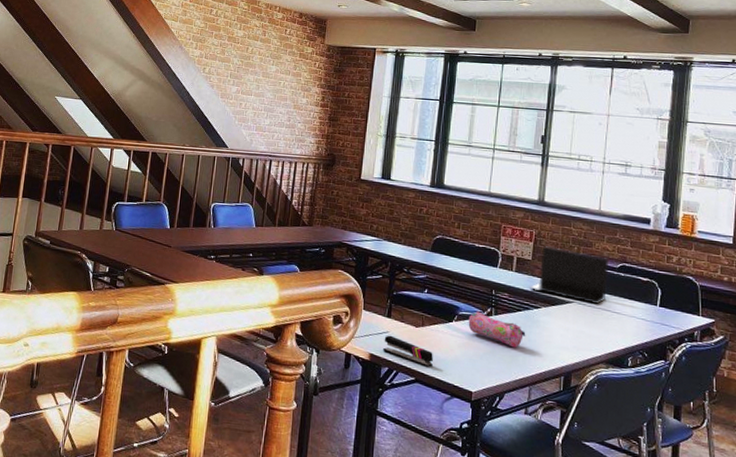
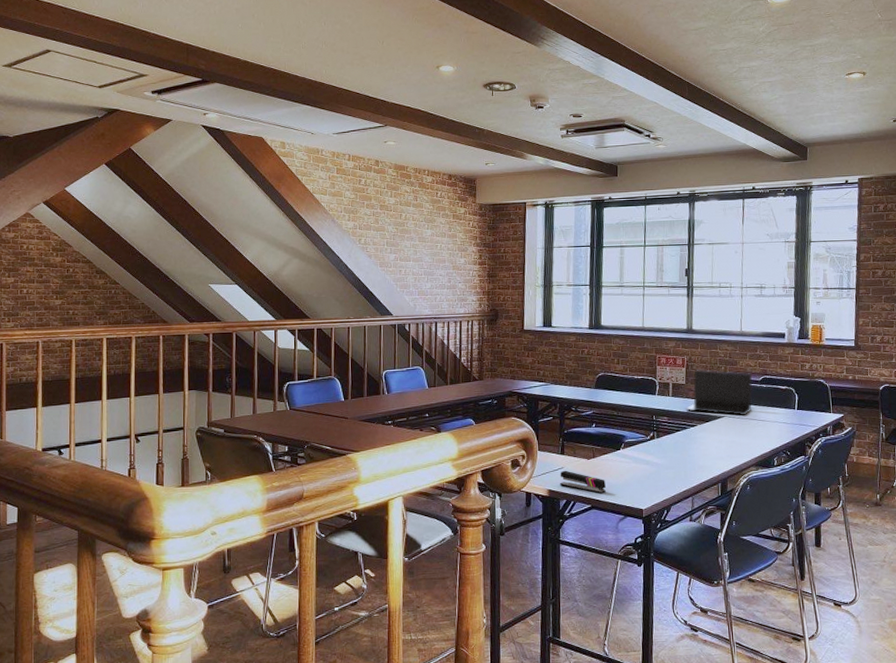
pencil case: present [468,311,526,348] -> none [634,437,686,465]

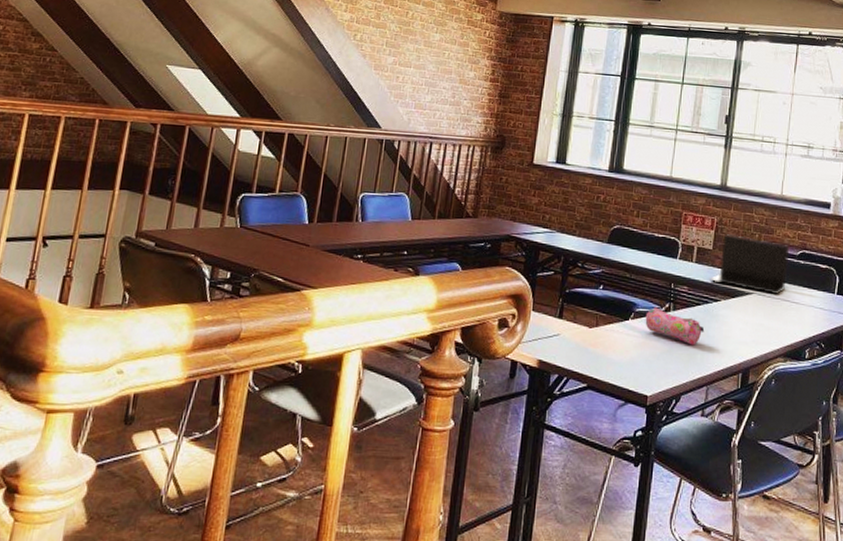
stapler: present [559,470,606,494] -> none [552,338,607,371]
pencil case: none [634,437,686,465] -> present [645,307,705,346]

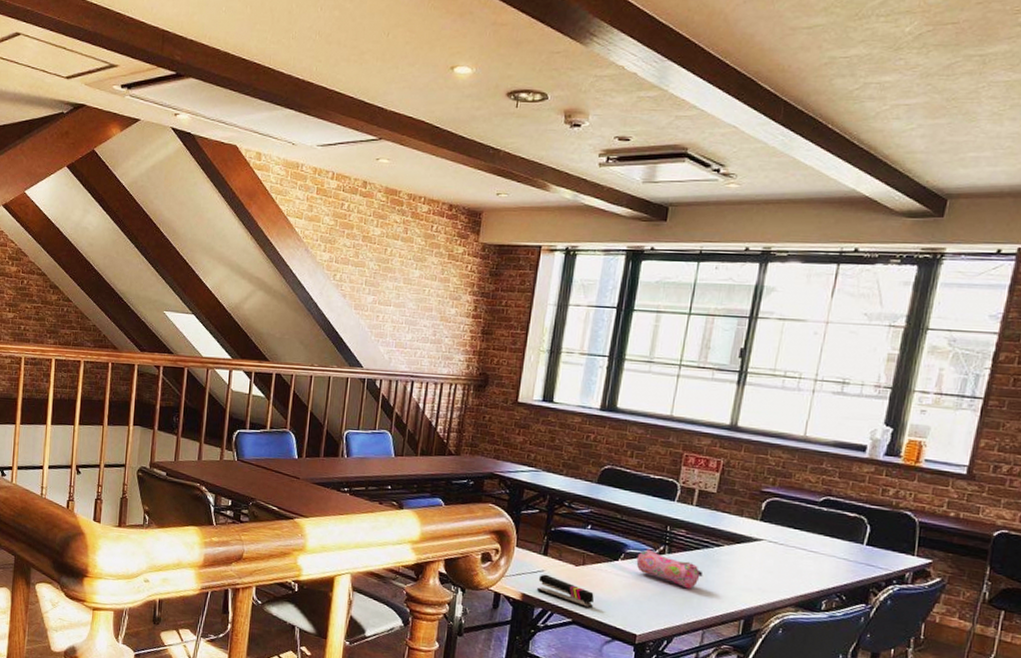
stapler: none [552,338,607,371] -> present [536,574,594,608]
laptop: present [710,234,790,294] -> none [712,477,810,542]

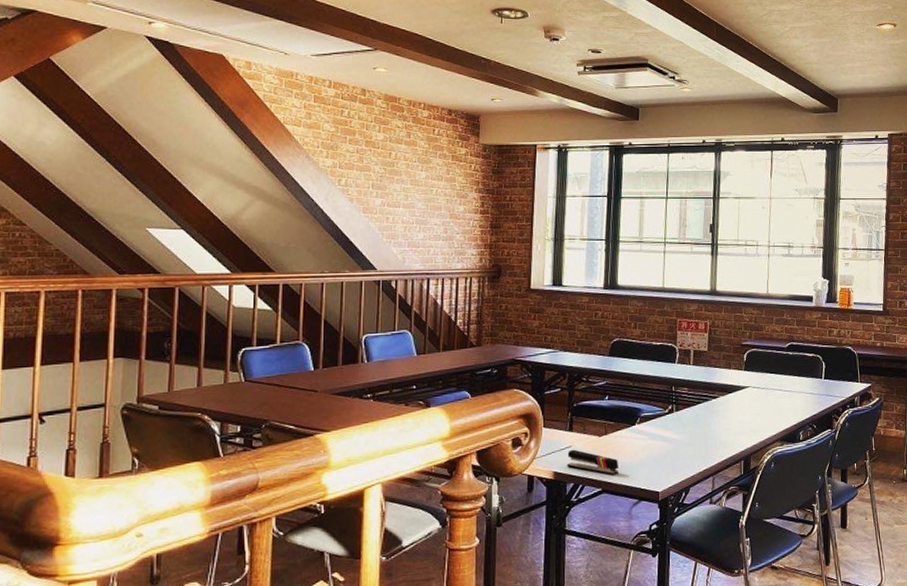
pencil case: present [636,549,703,589] -> none [650,410,707,441]

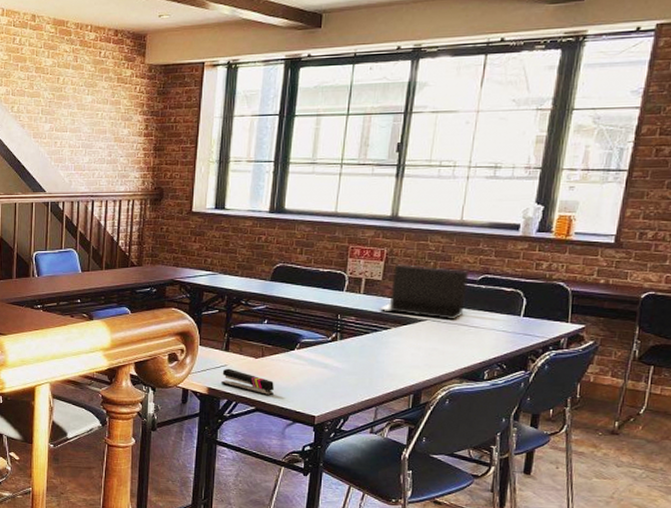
laptop: none [707,335,779,385] -> present [379,264,469,319]

